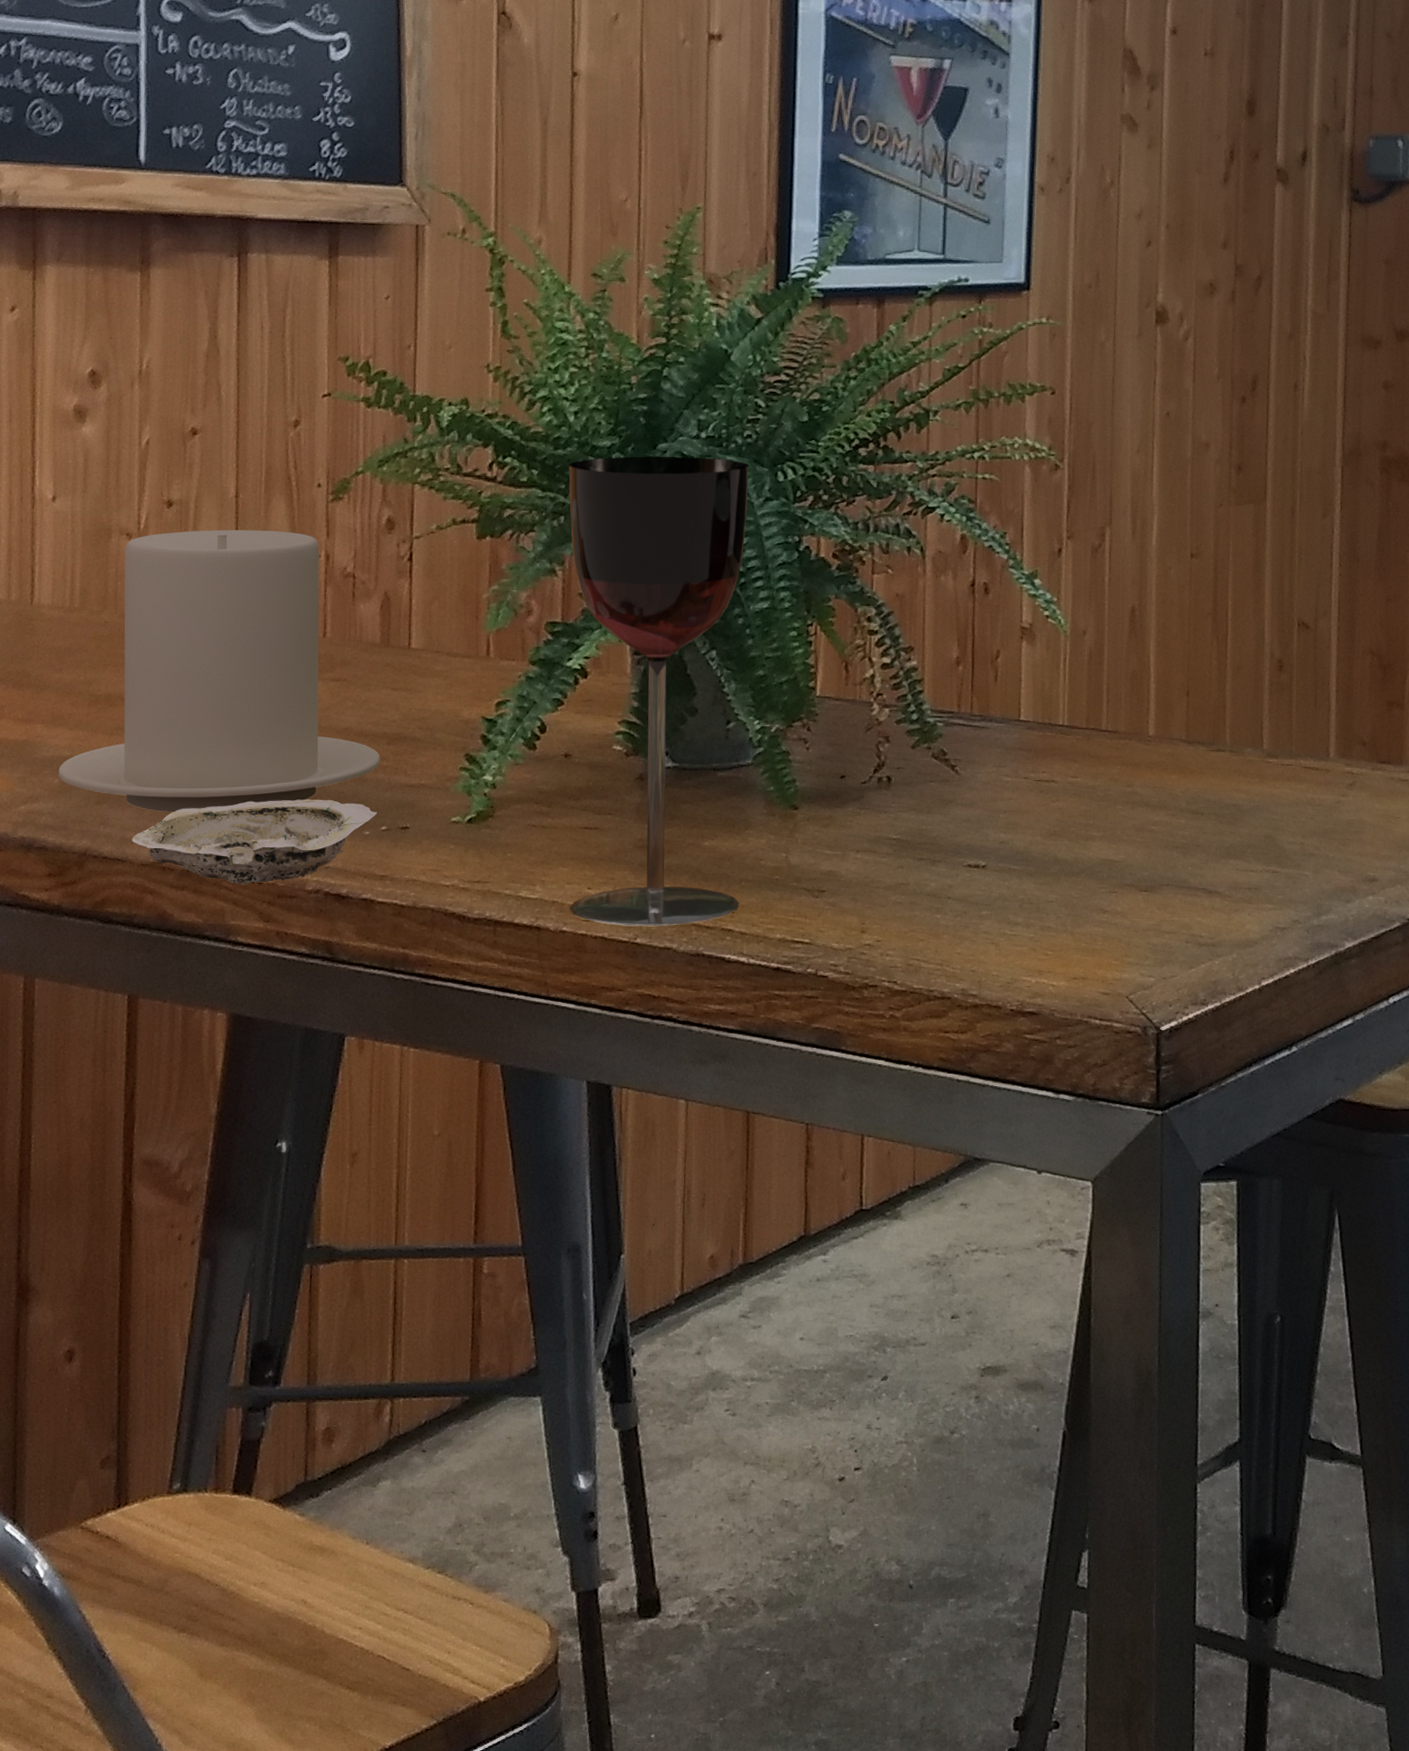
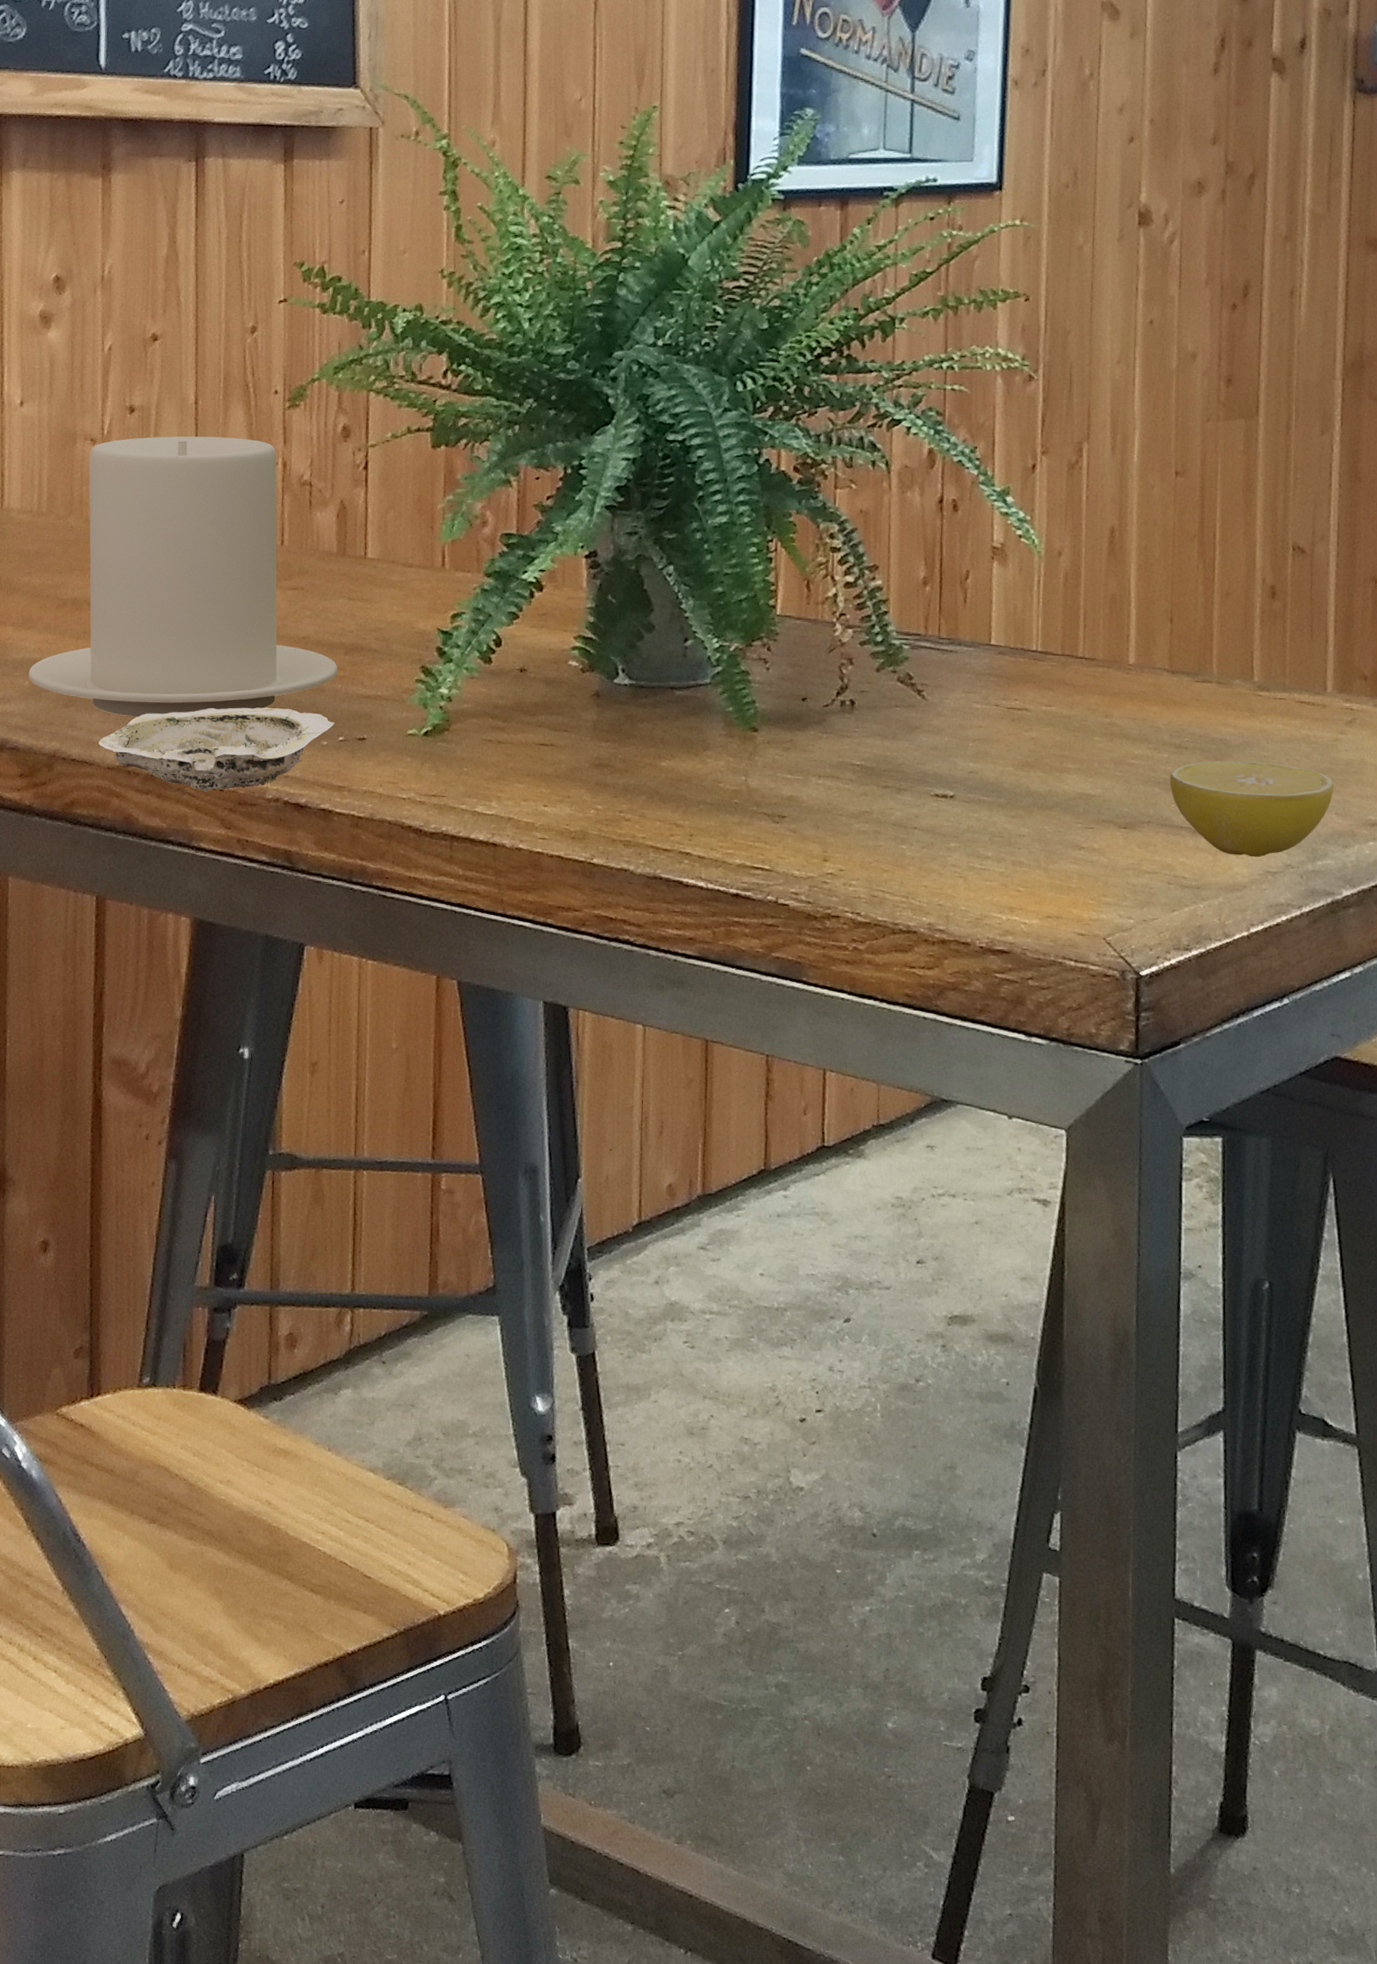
wineglass: present [568,456,749,927] -> none [523,364,707,847]
lemon: none [1187,824,1337,915] -> present [1170,760,1334,858]

